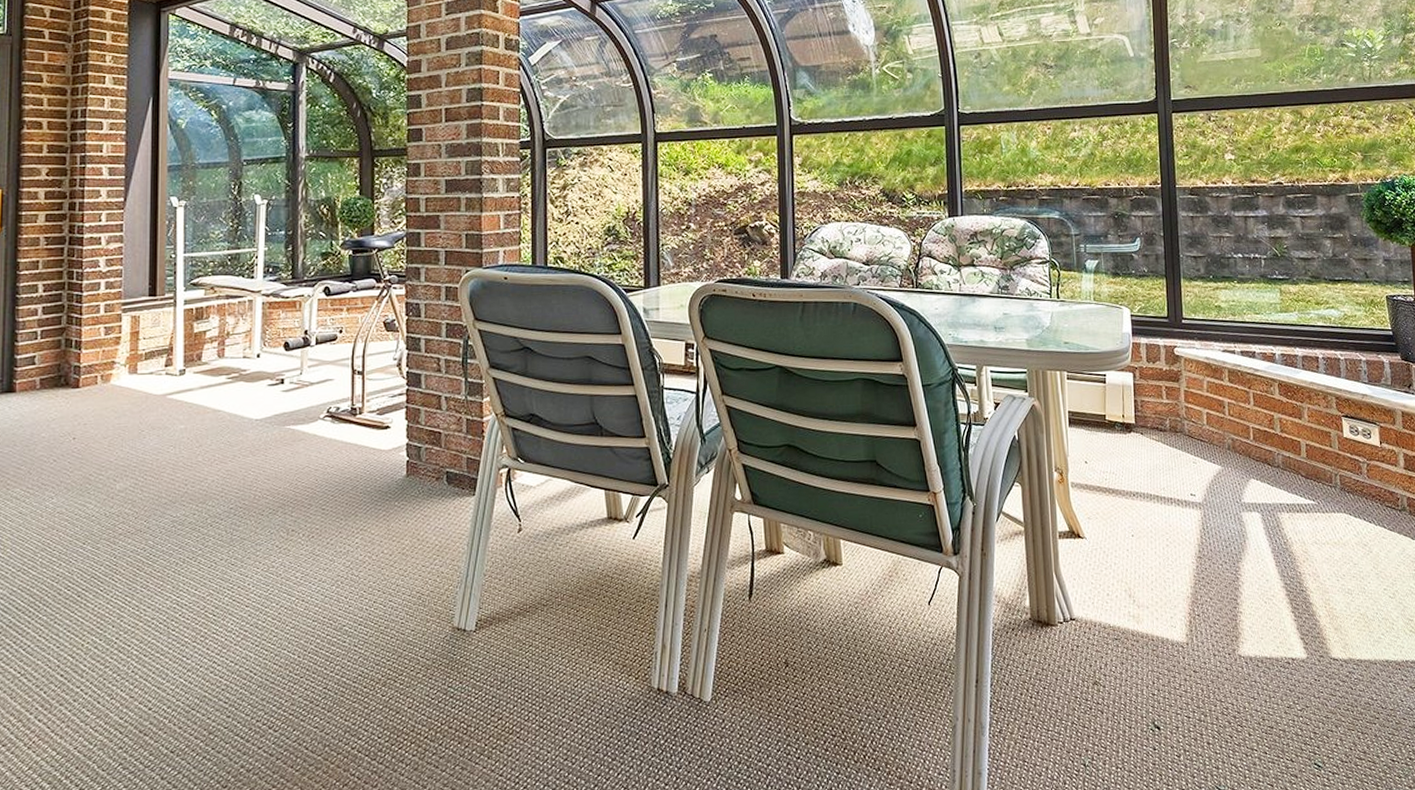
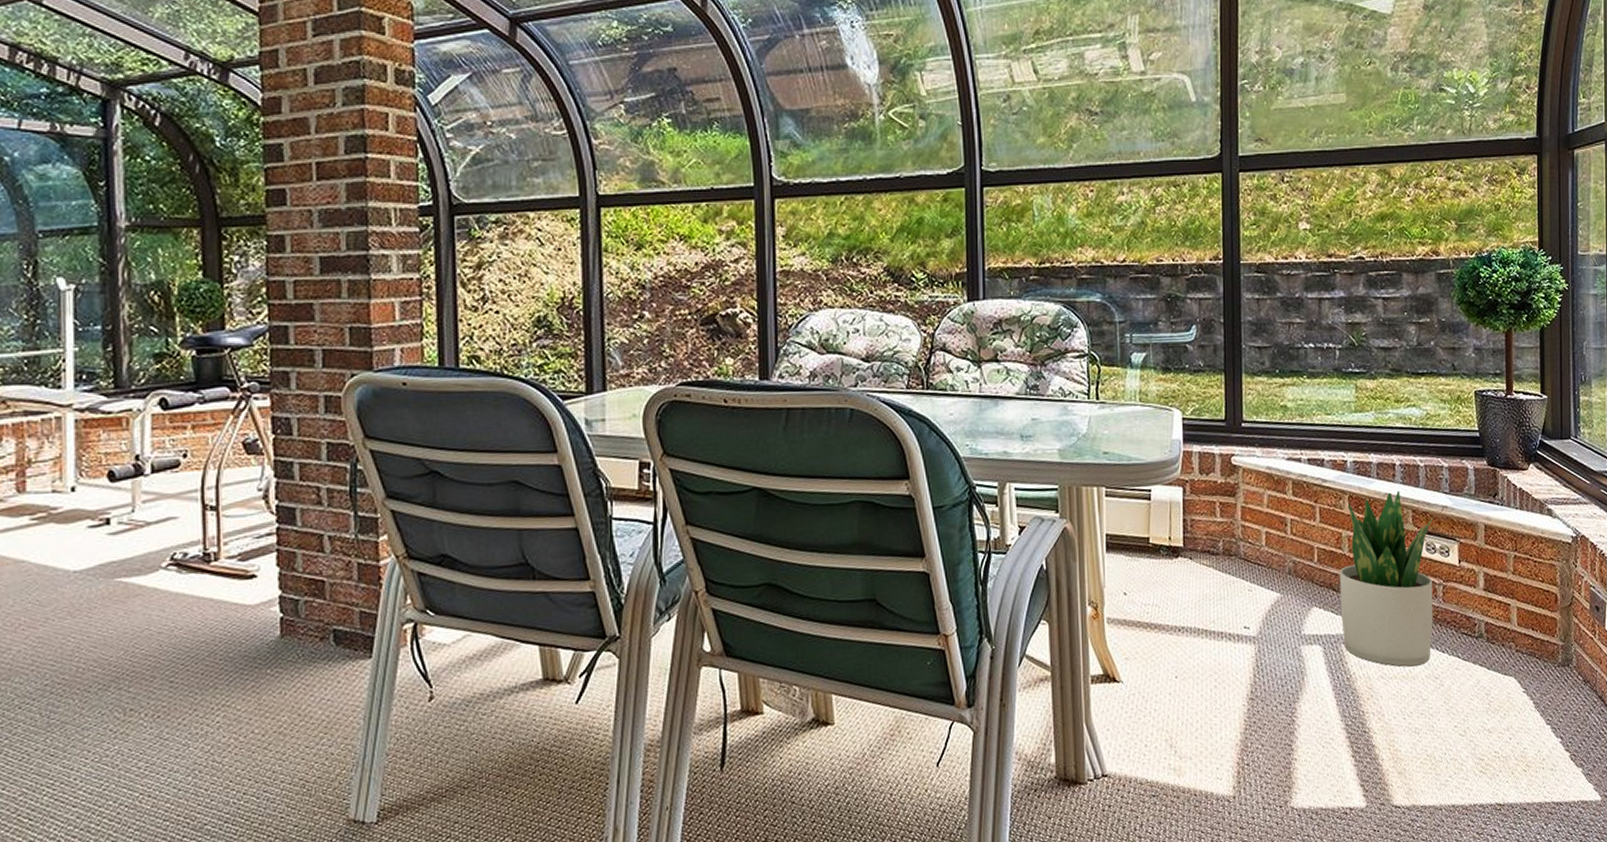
planter: none [1273,380,1360,535] -> present [1339,490,1433,667]

